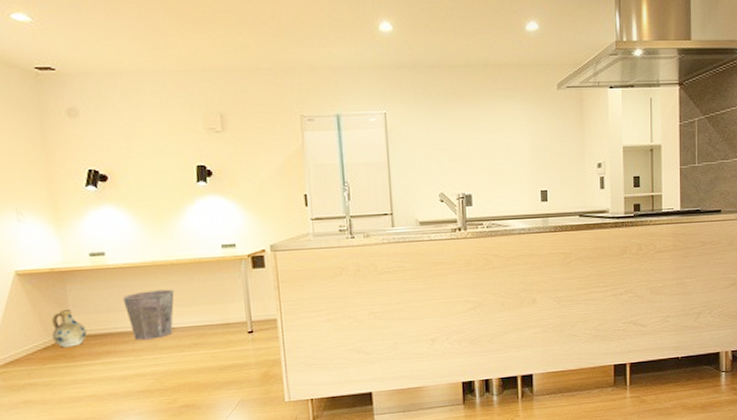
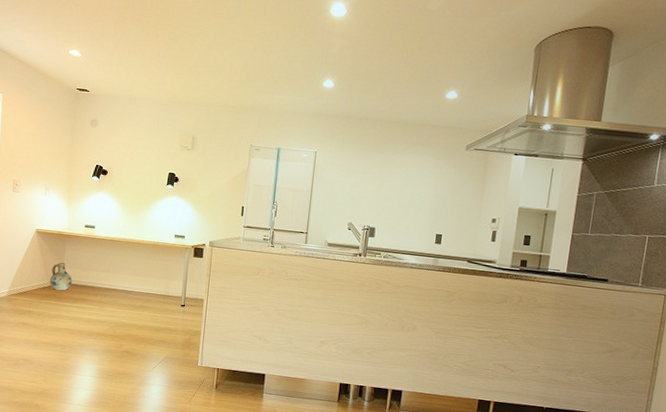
waste bin: present [123,289,174,340] -> none [100,259,135,297]

